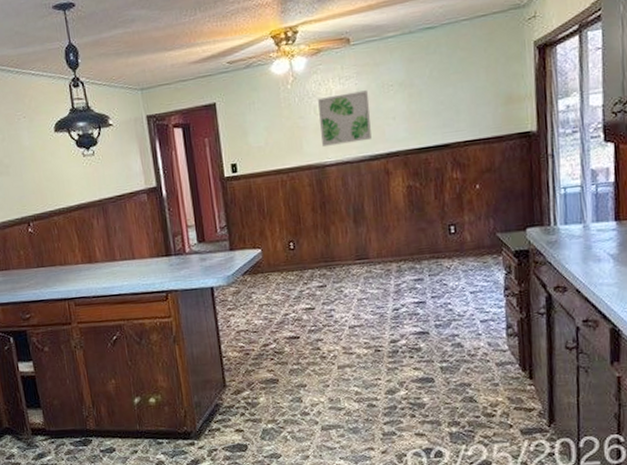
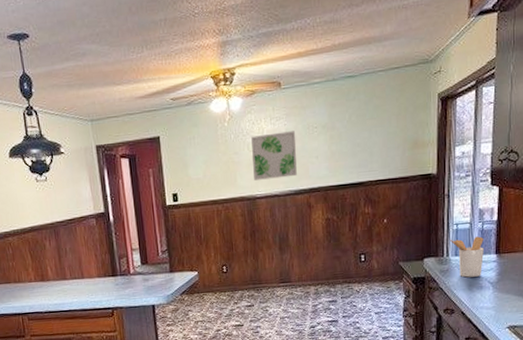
utensil holder: none [556,201,600,249] -> present [449,236,484,278]

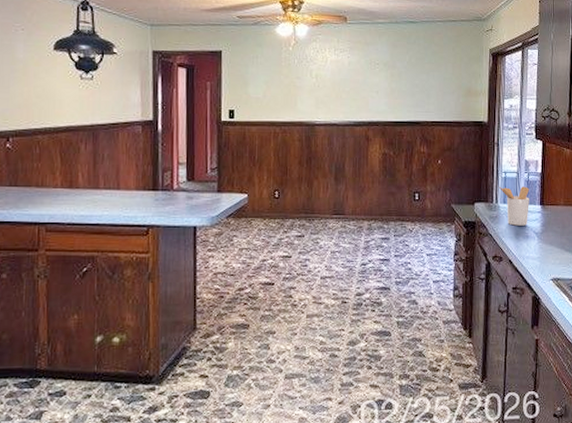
wall art: present [251,131,297,180] -> none [314,63,358,108]

